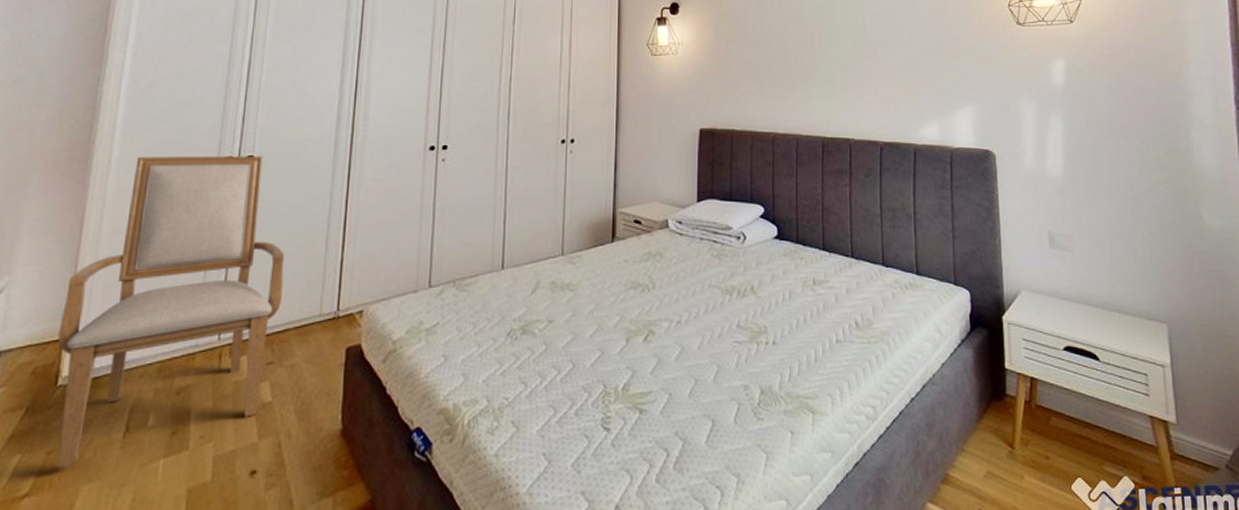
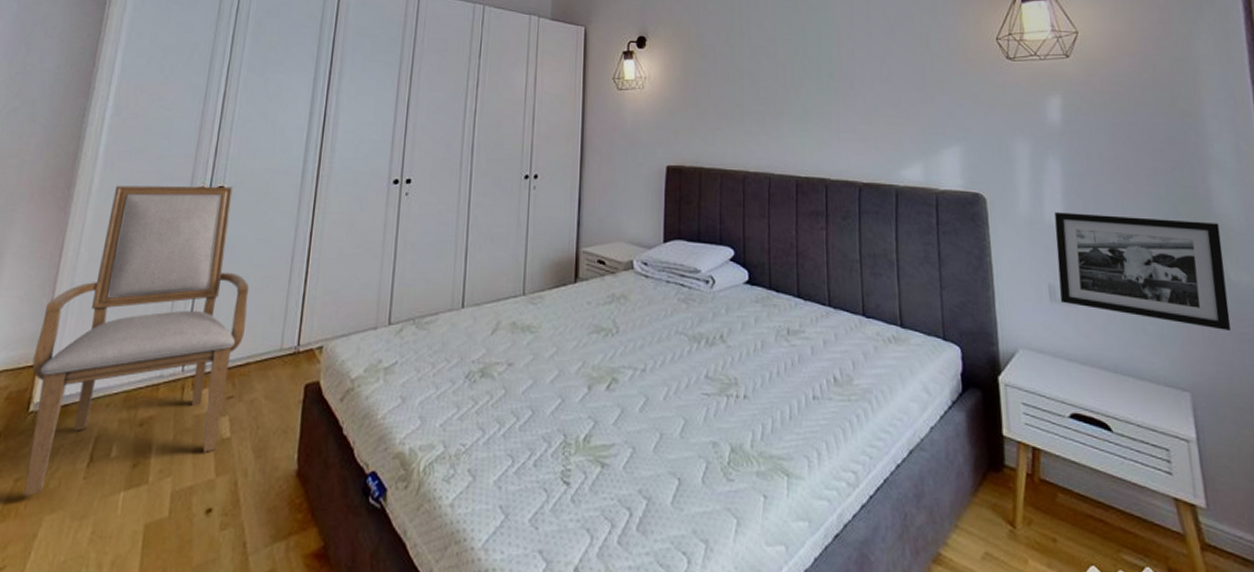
picture frame: none [1056,166,1204,270] -> present [1055,212,1232,332]

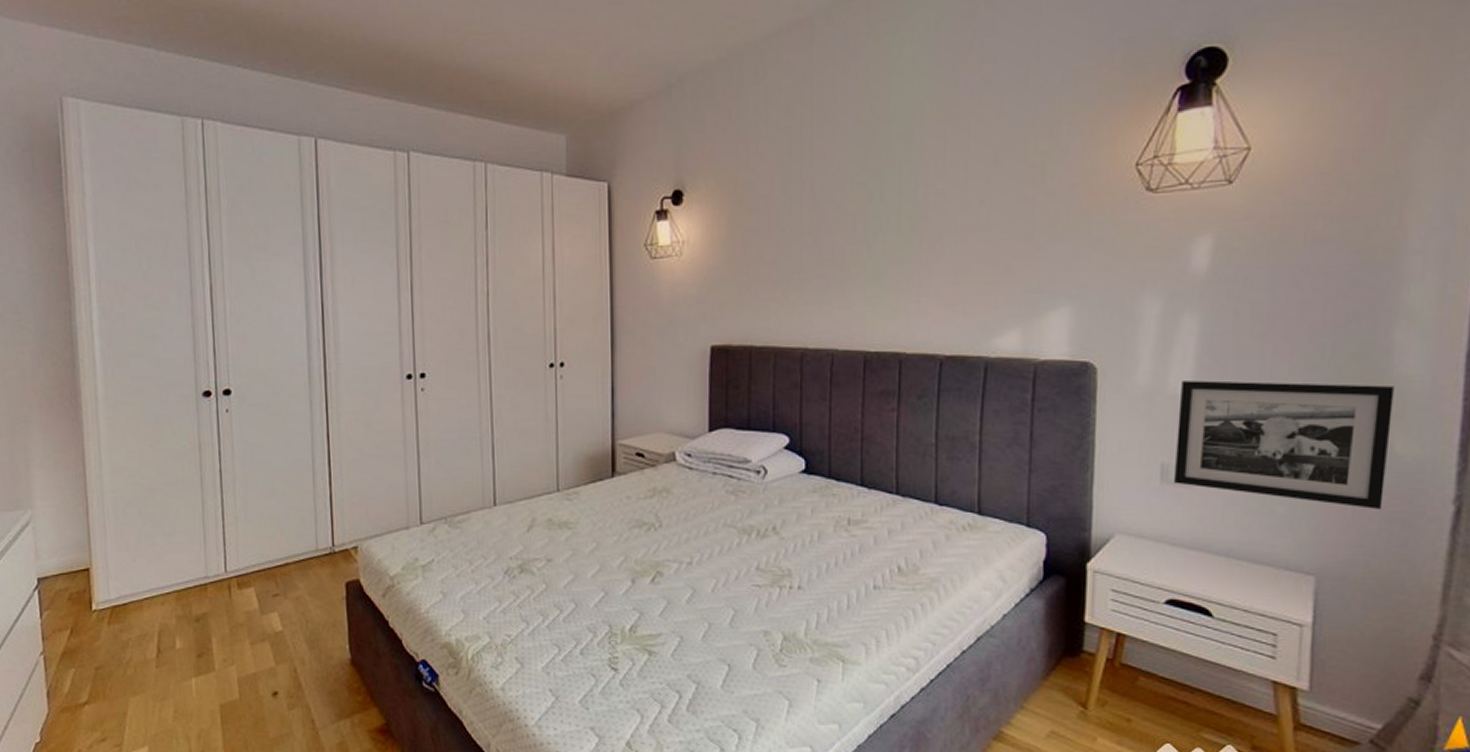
chair: present [23,185,250,497] -> none [83,389,278,683]

